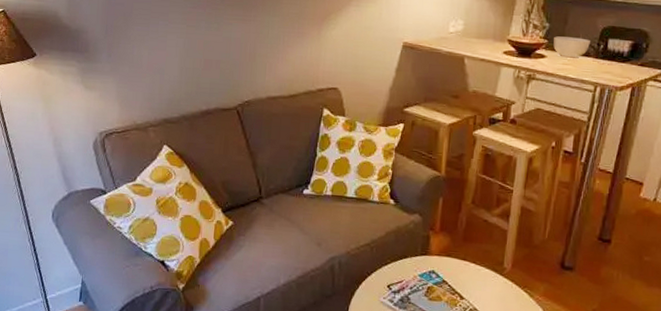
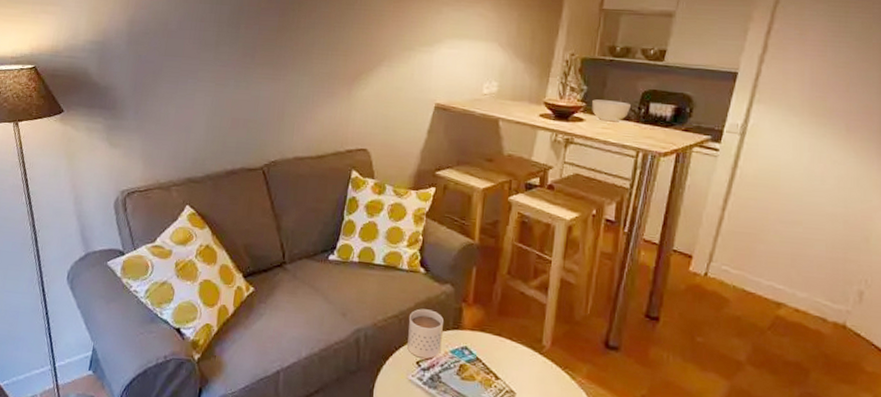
mug: none [379,237,413,283] -> present [407,308,445,359]

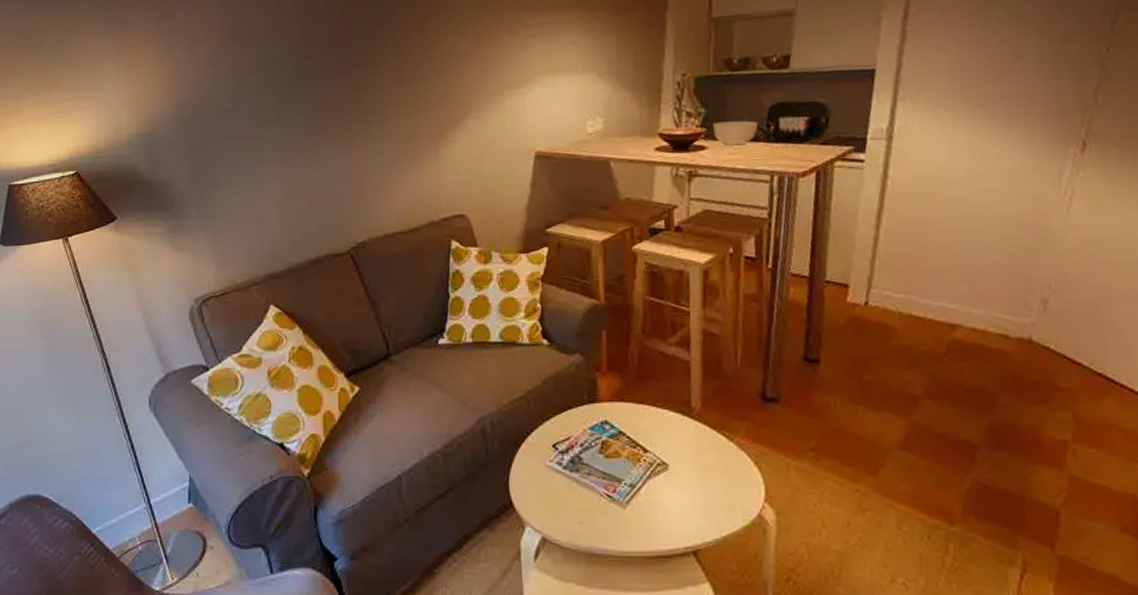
mug: present [407,308,445,359] -> none [537,385,579,440]

